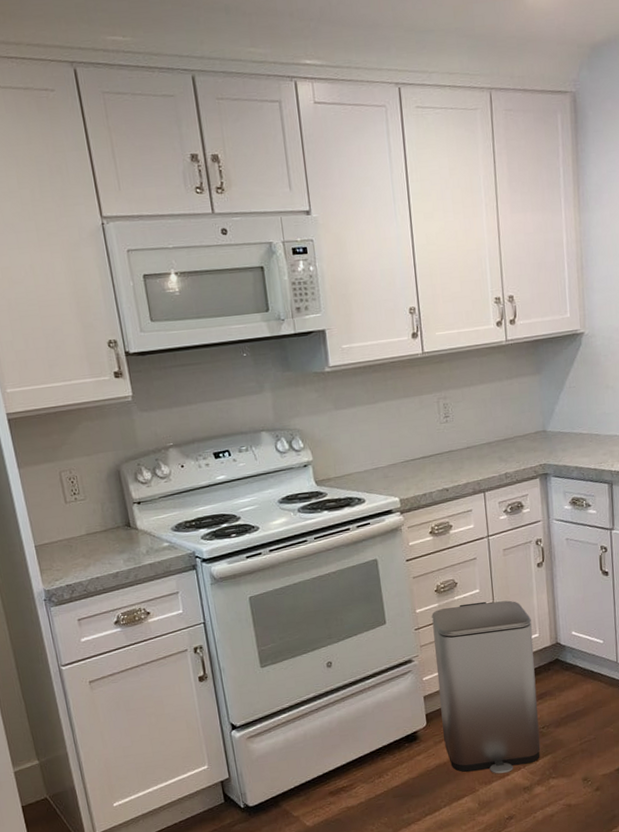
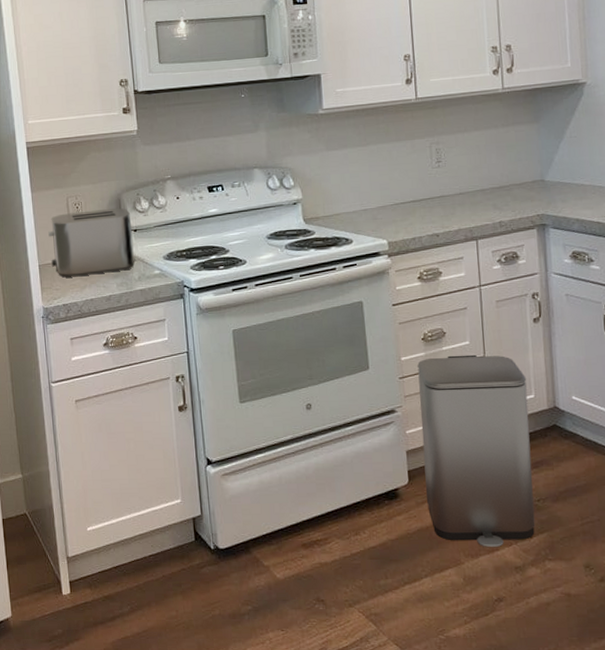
toaster: none [42,480,142,558] -> present [48,207,136,279]

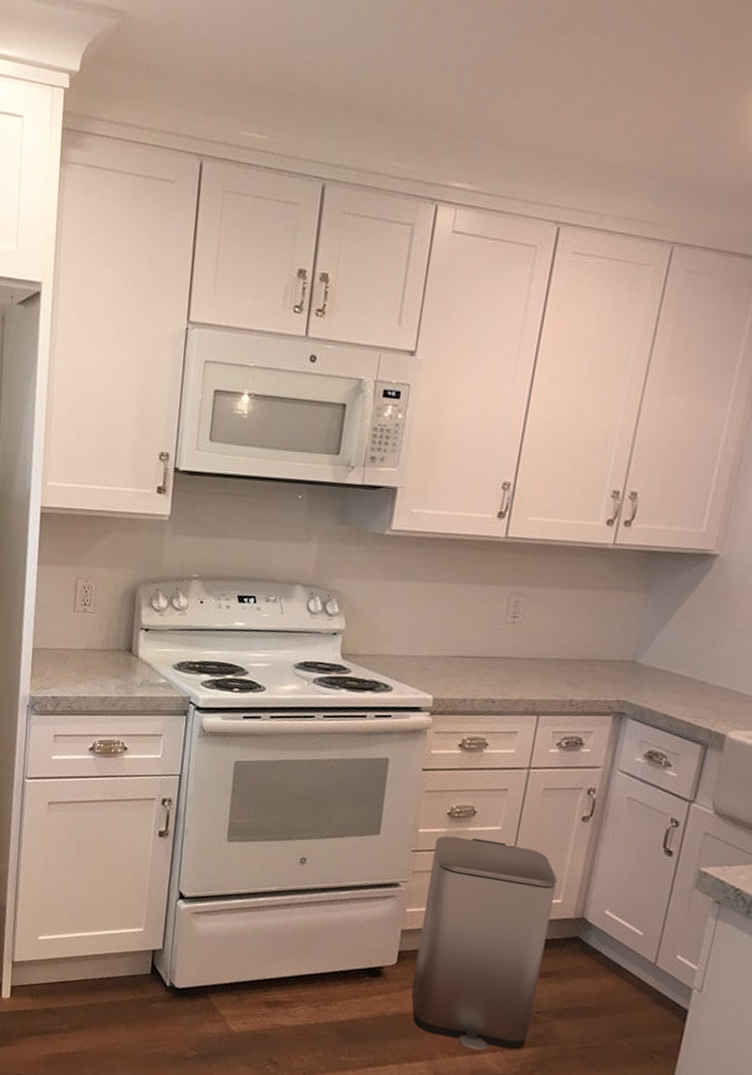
toaster: present [48,207,136,279] -> none [47,595,145,673]

